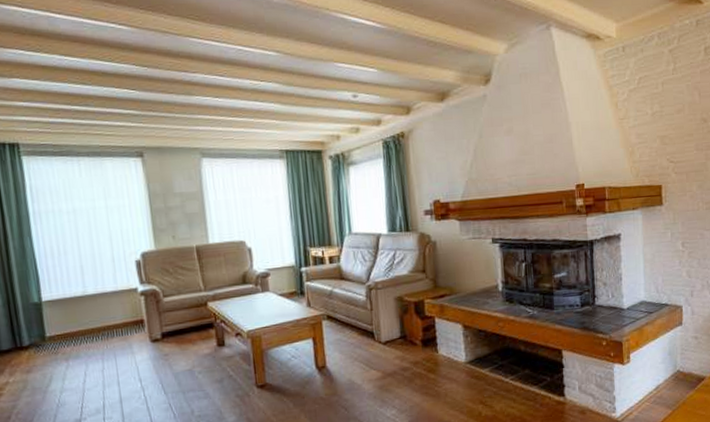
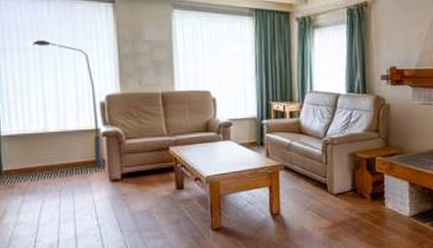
floor lamp: none [67,201,144,327] -> present [33,40,105,166]

